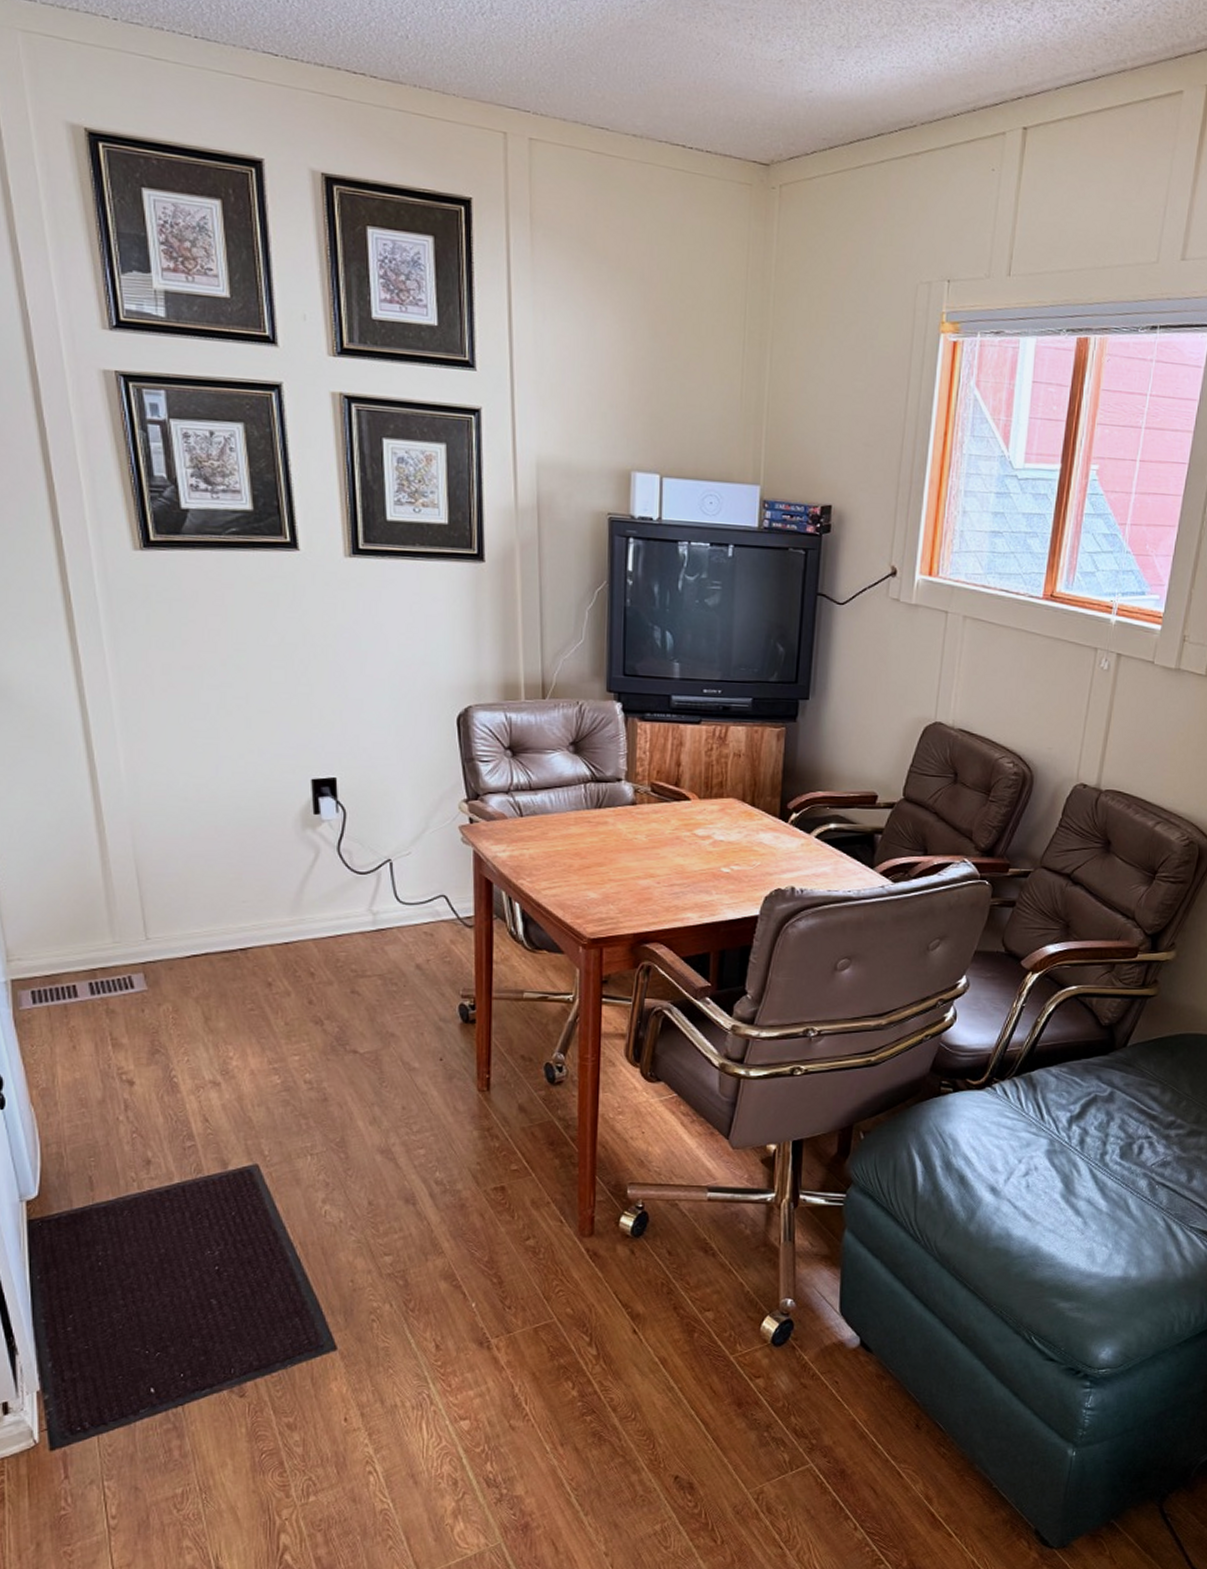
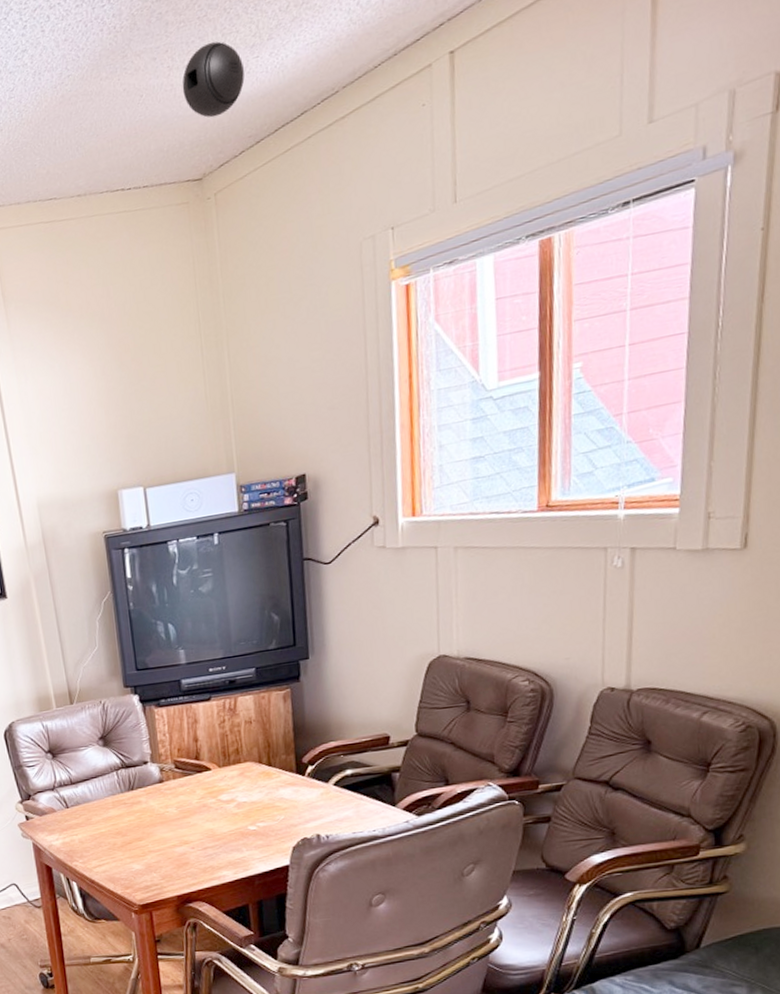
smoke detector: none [762,26,828,106] -> present [182,41,245,118]

